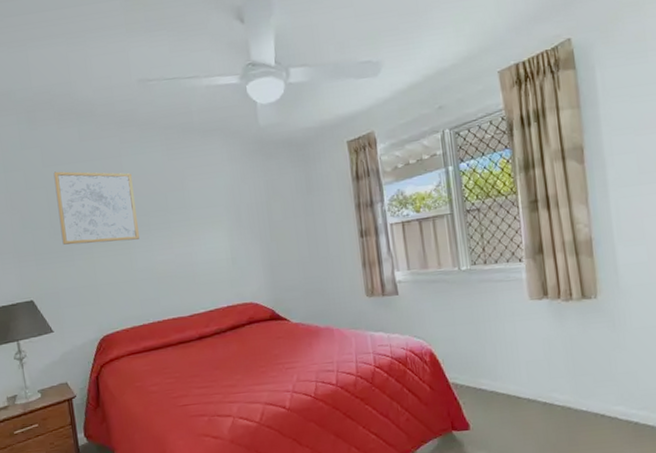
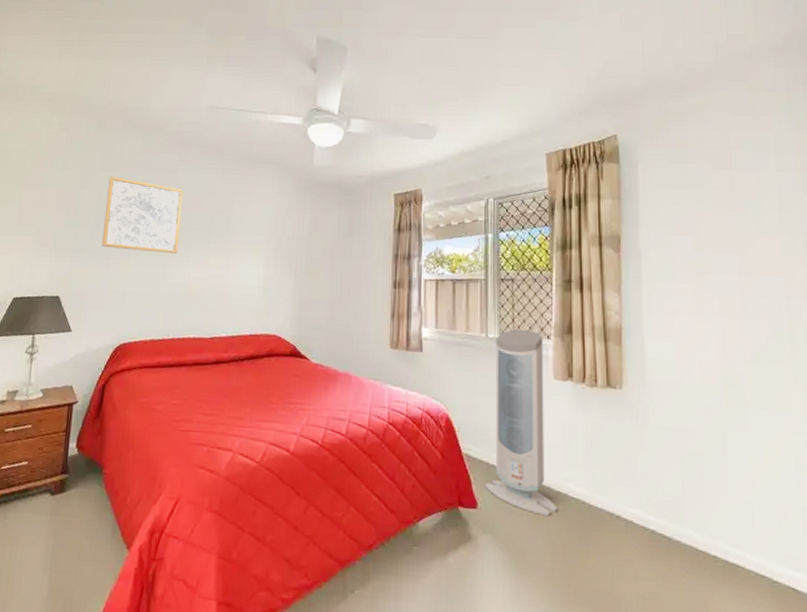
air purifier: none [468,256,546,426] -> present [485,330,558,517]

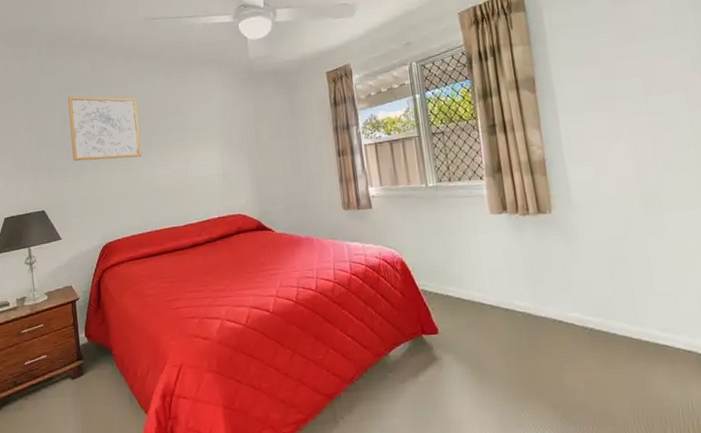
air purifier: present [485,330,558,517] -> none [435,175,508,331]

